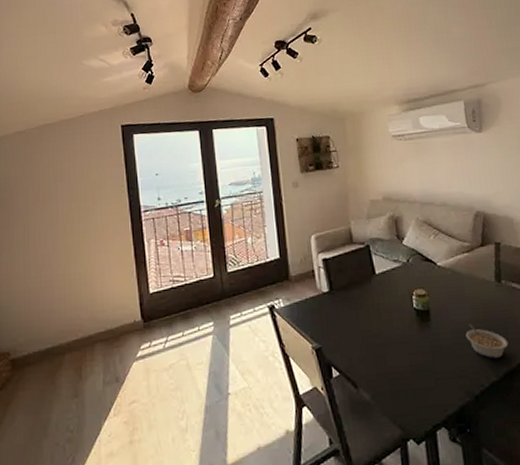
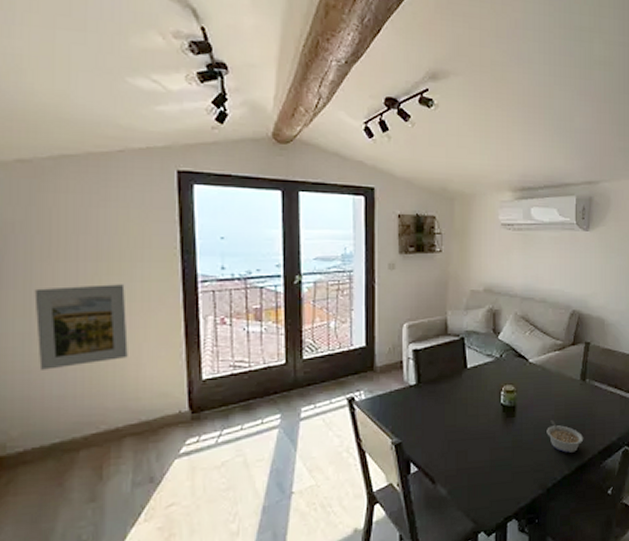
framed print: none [30,218,95,290] -> present [34,284,128,370]

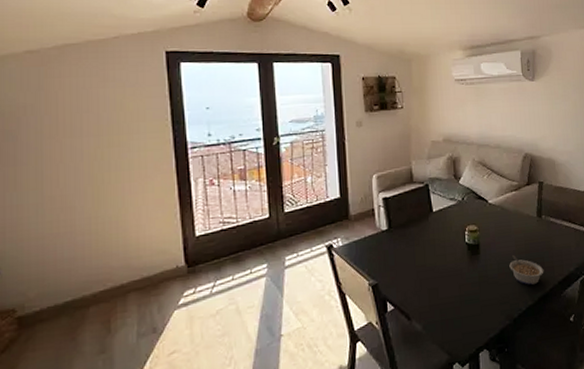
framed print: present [34,284,128,370] -> none [45,155,129,236]

